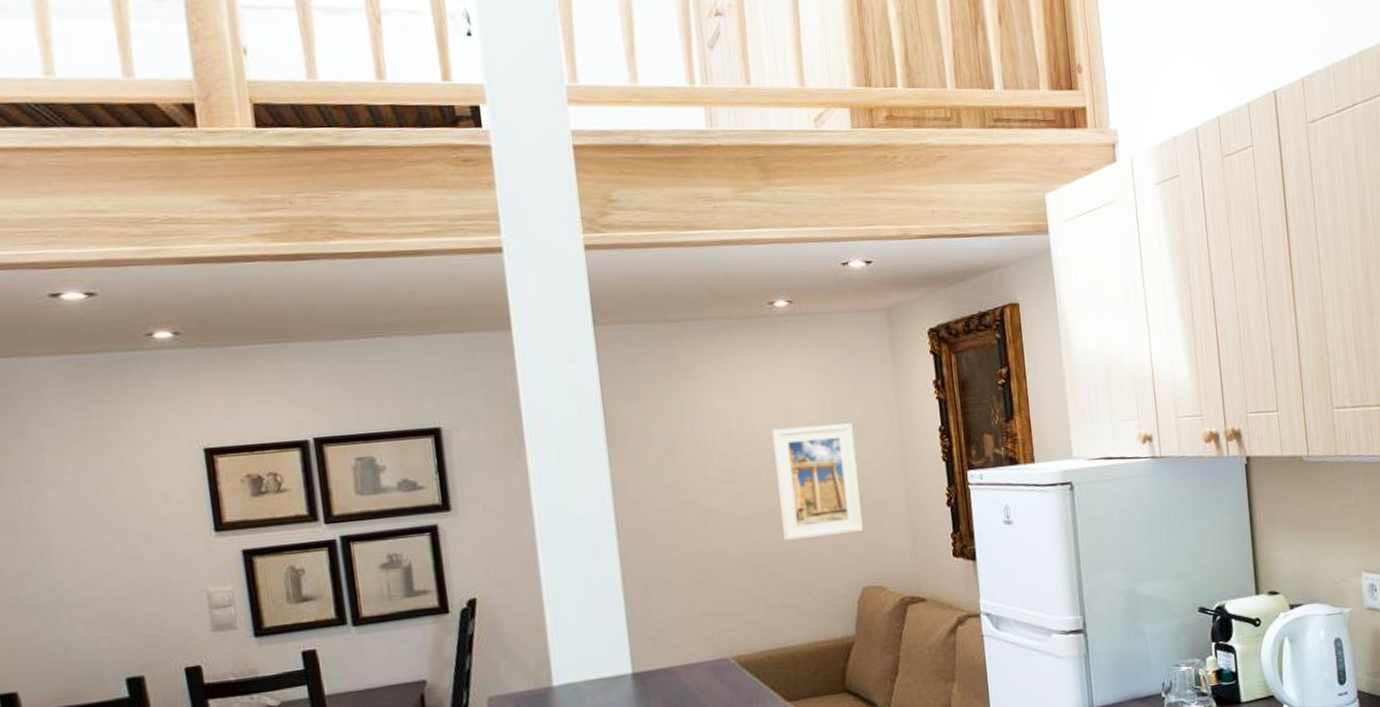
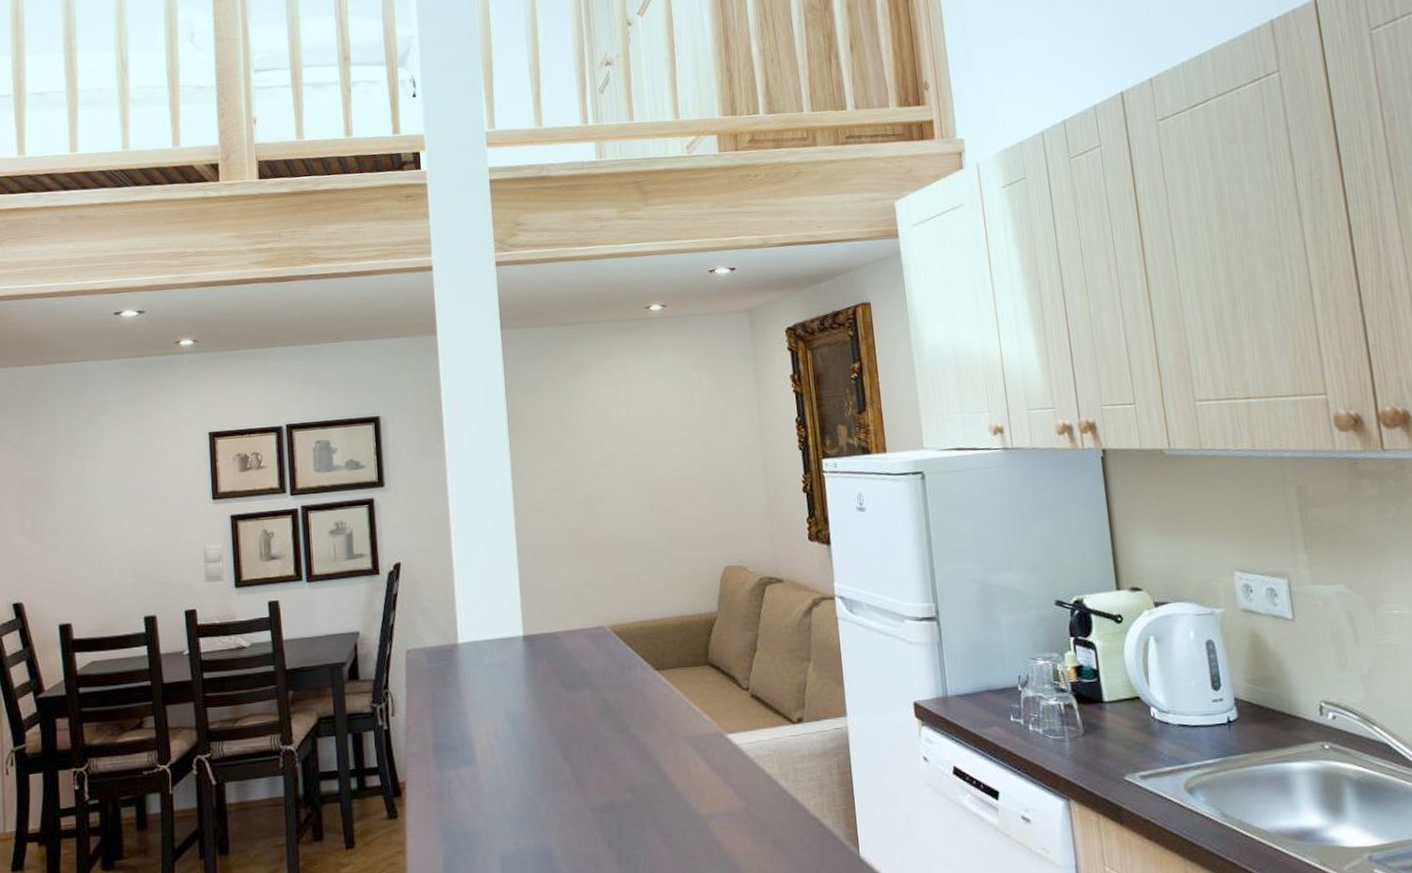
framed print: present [773,423,863,541] -> none [647,414,726,521]

